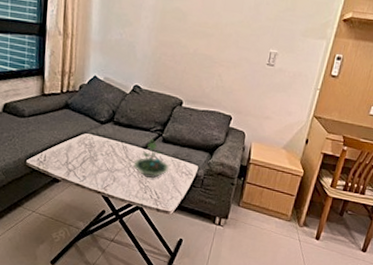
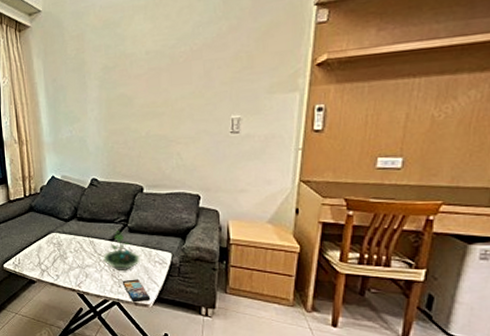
smartphone: none [148,186,173,209] -> present [122,279,151,303]

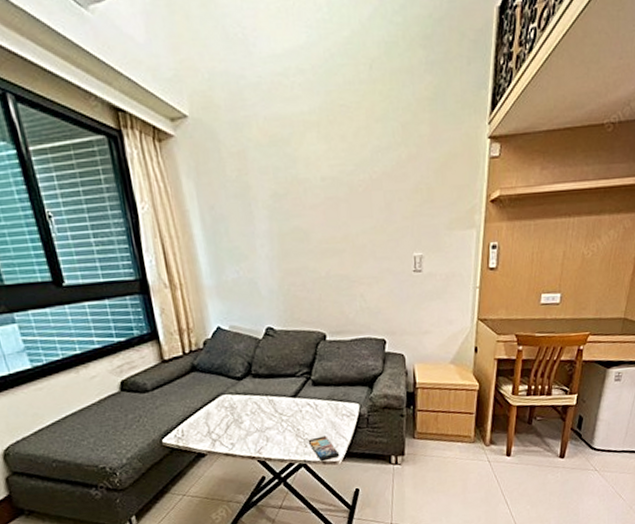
terrarium: present [103,231,140,272] -> none [285,385,326,430]

